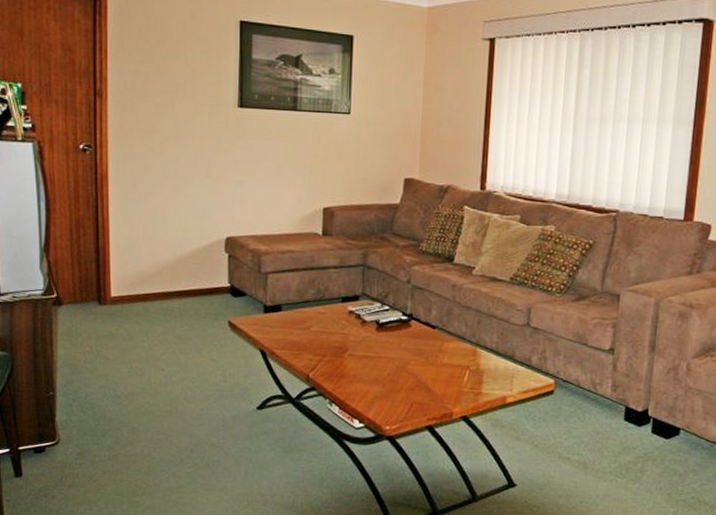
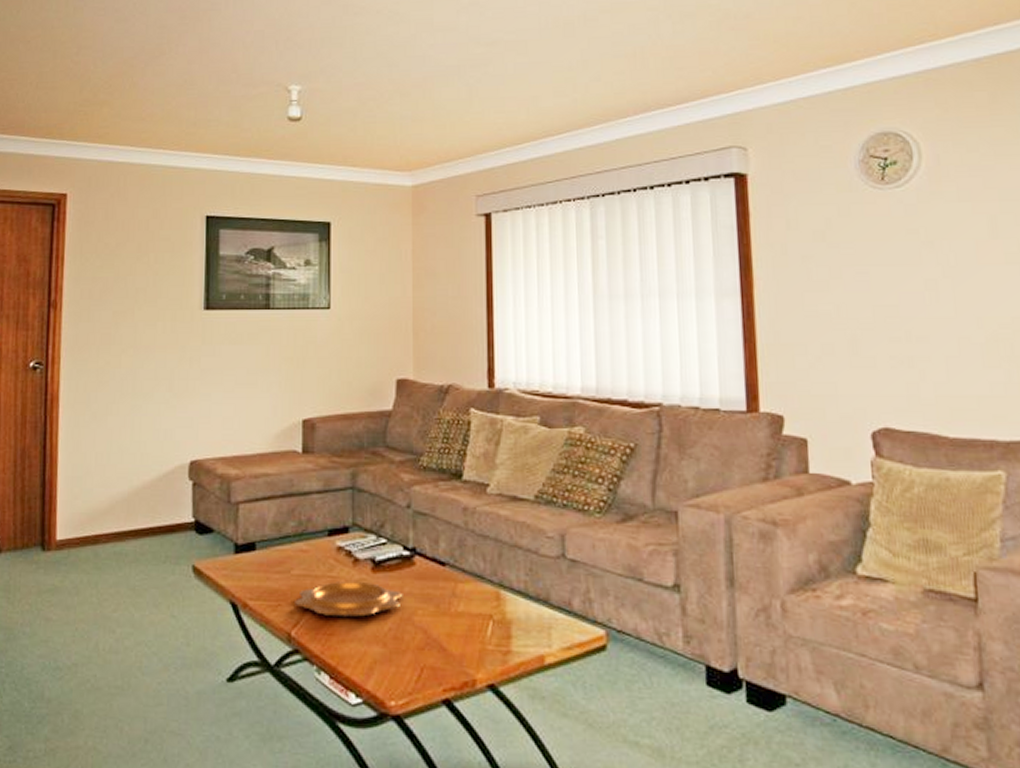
decorative bowl: none [313,337,399,365] -> present [295,582,402,618]

